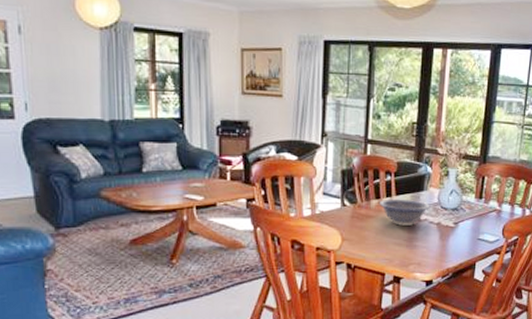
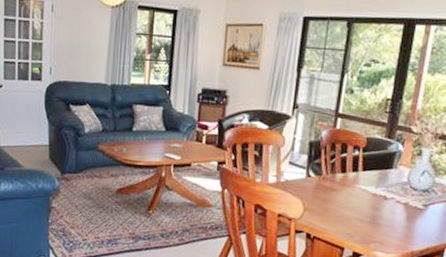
decorative bowl: present [379,199,430,226] -> none [344,173,399,203]

